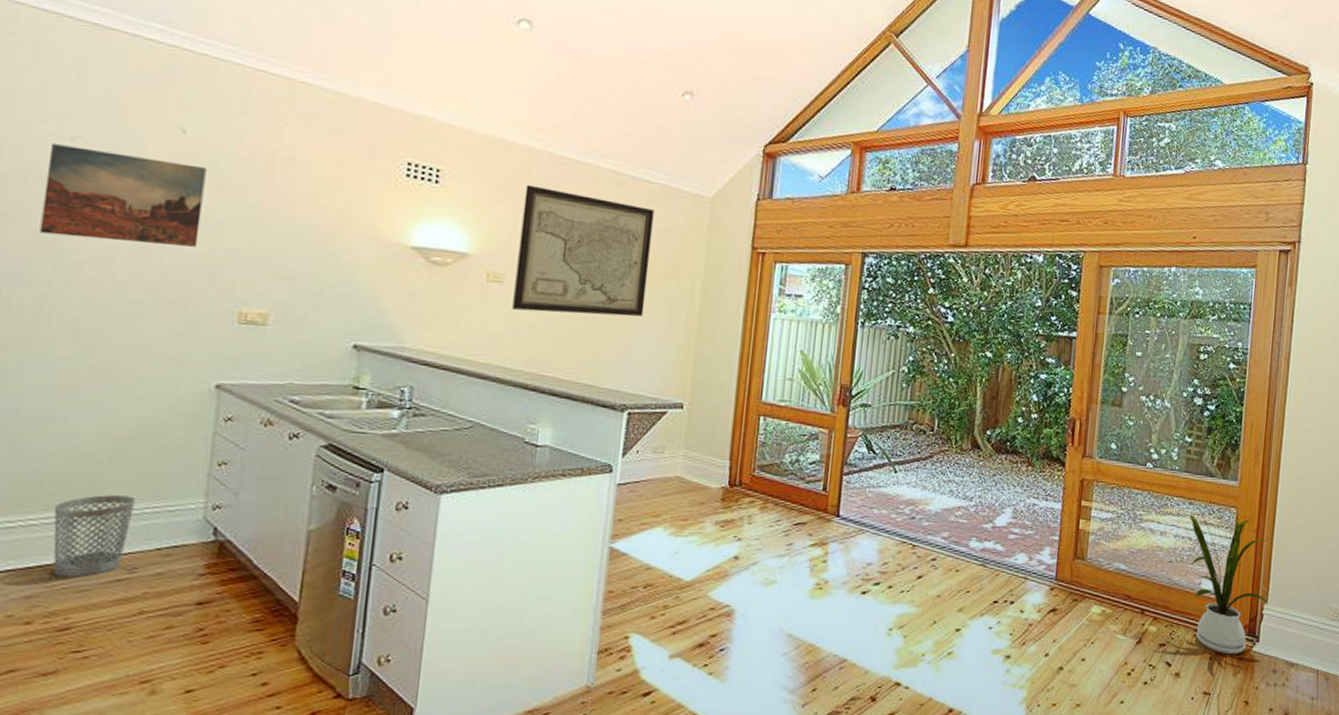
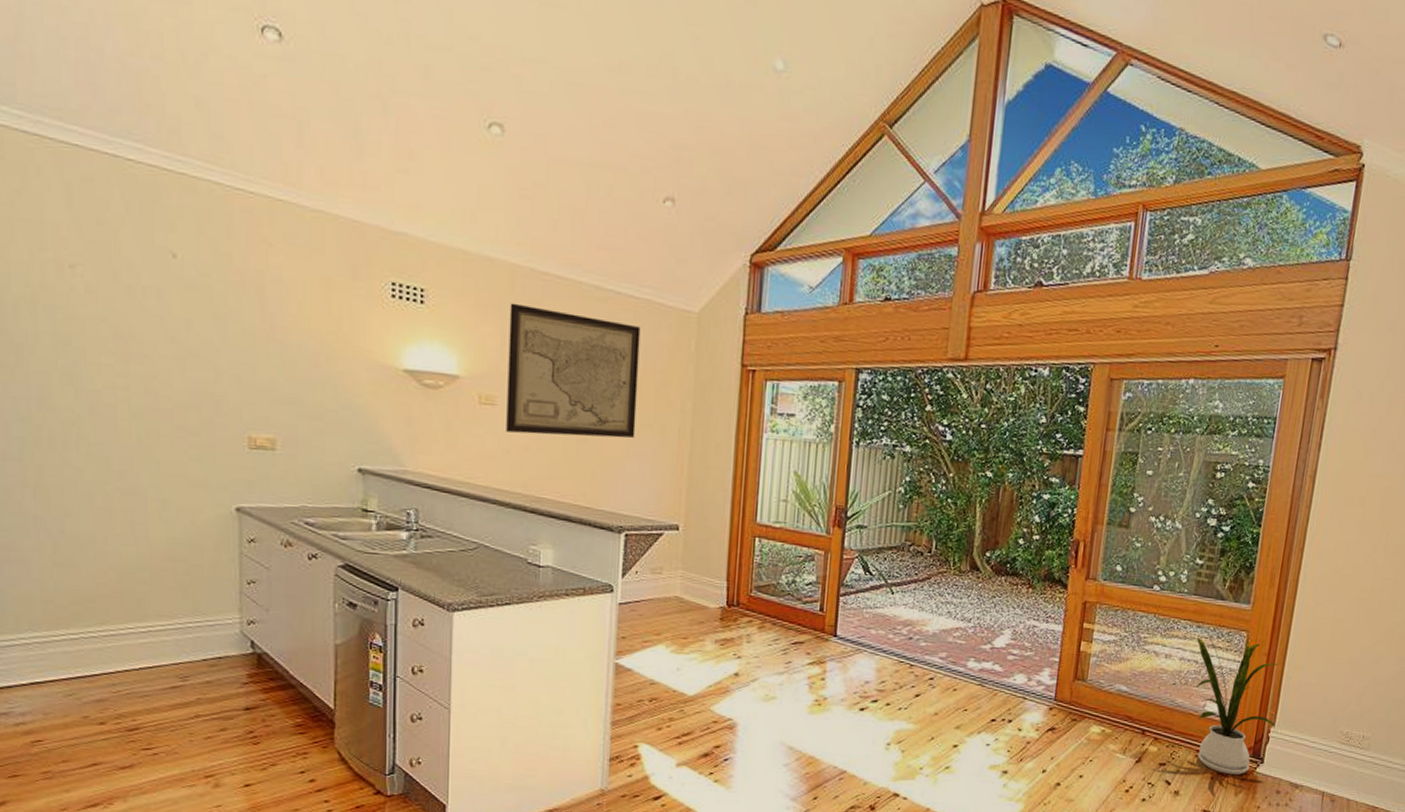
wall art: present [39,144,207,247] -> none [53,272,202,373]
wastebasket: present [53,495,135,577] -> none [109,610,178,684]

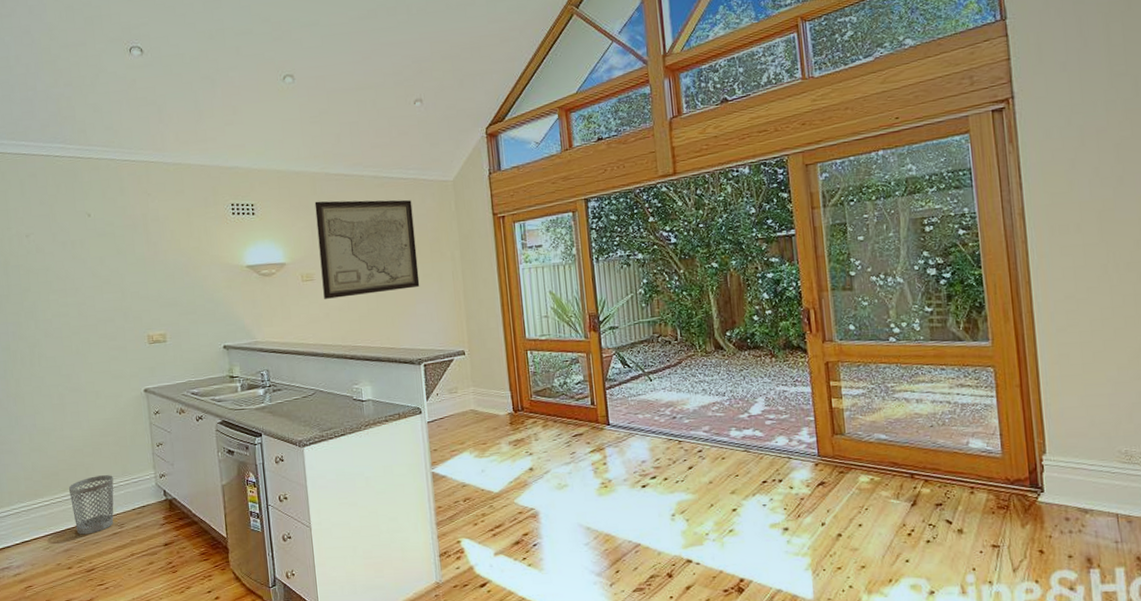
wastebasket: none [109,610,178,684] -> present [68,475,114,535]
house plant: present [1188,618,1278,775] -> none [930,362,1047,508]

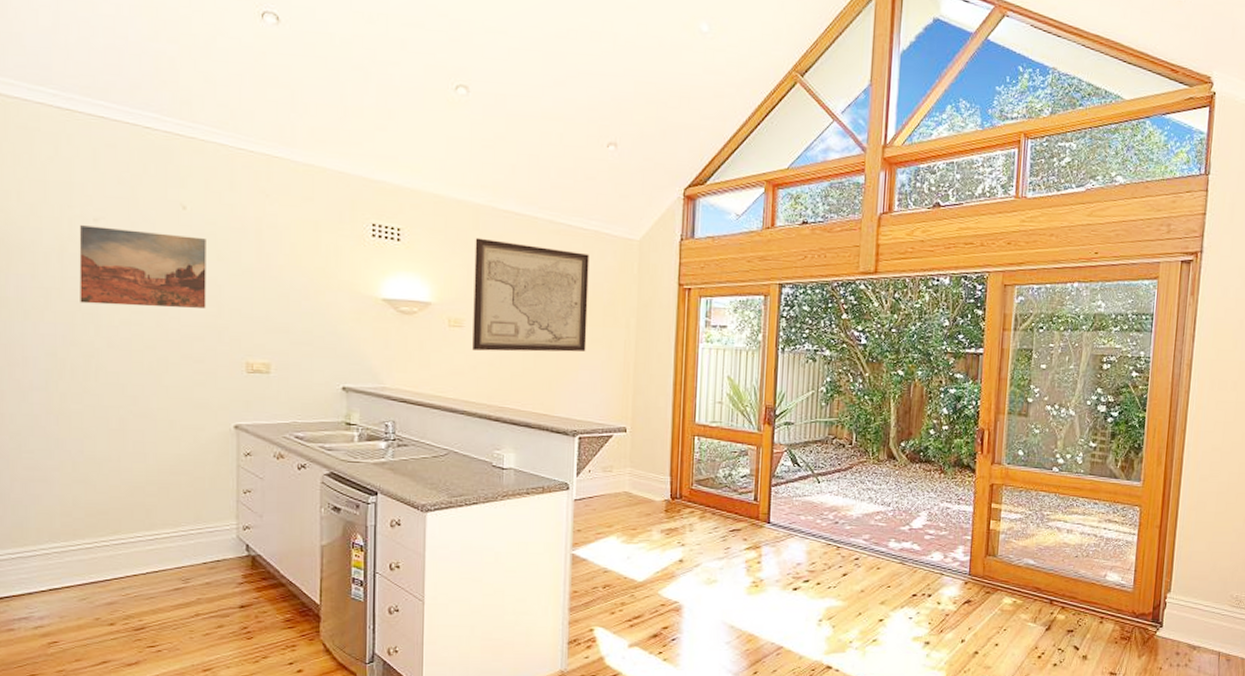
wall art: none [17,237,113,304] -> present [79,225,206,308]
wastebasket: present [68,475,114,535] -> none [120,520,182,587]

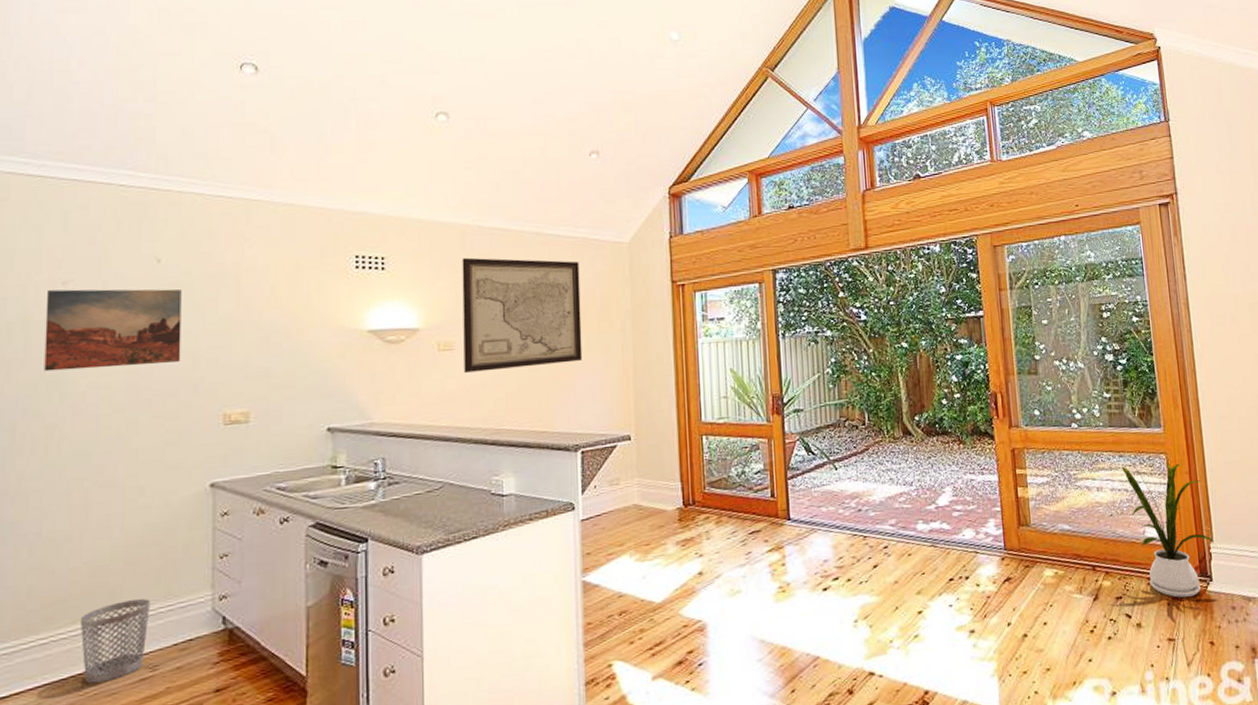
wastebasket: none [120,520,182,587] -> present [79,599,150,684]
house plant: none [1085,496,1171,639] -> present [1109,449,1214,598]

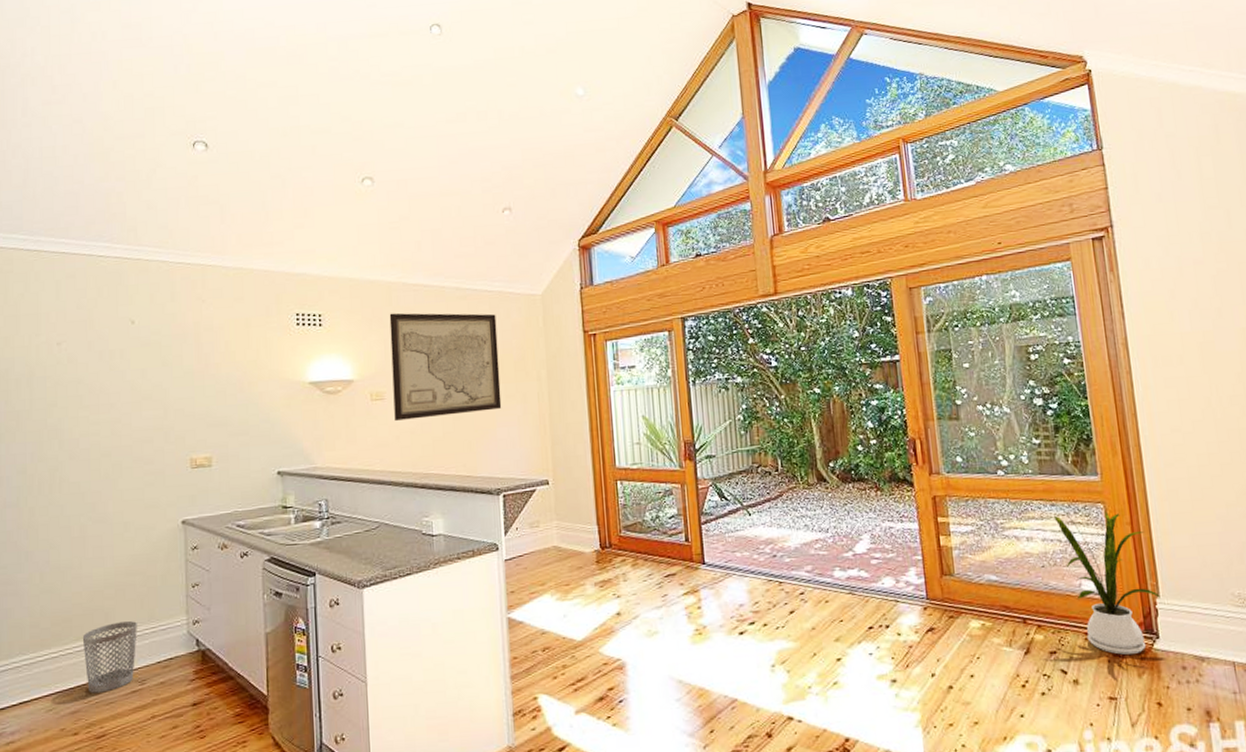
wall art: present [44,289,182,372] -> none [45,347,154,421]

